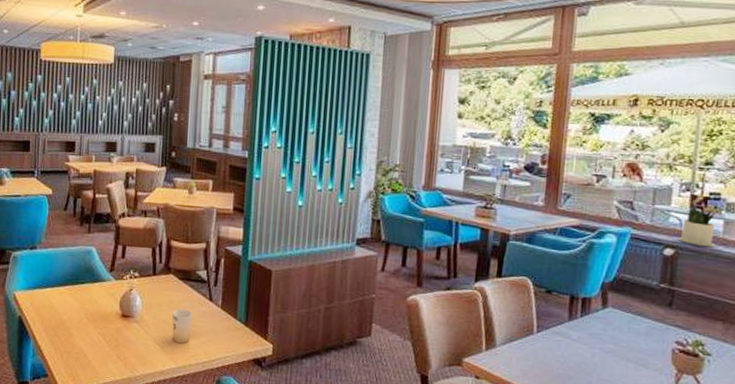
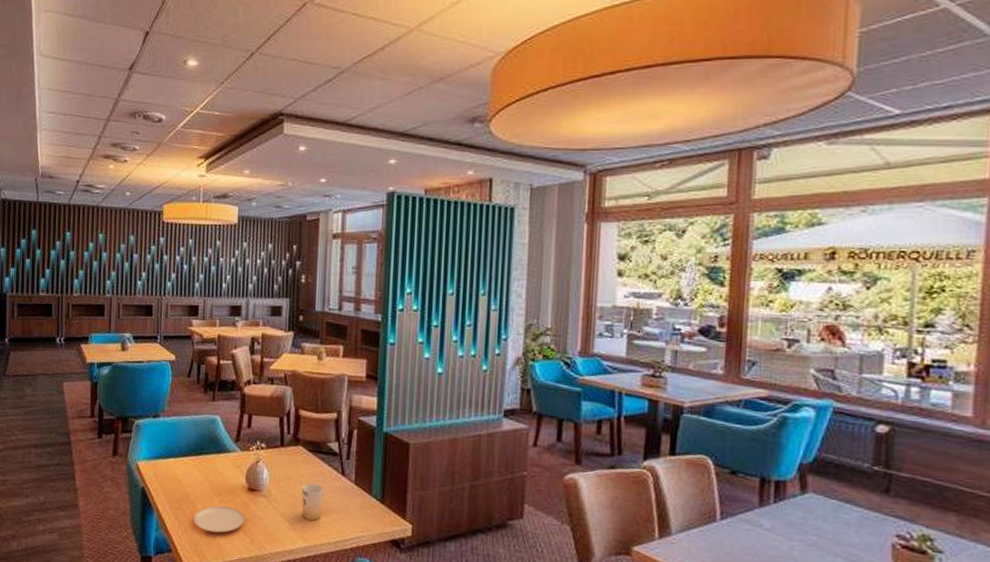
plate: none [69,332,119,358] -> present [194,505,245,533]
planter: present [678,205,717,248] -> none [893,374,943,424]

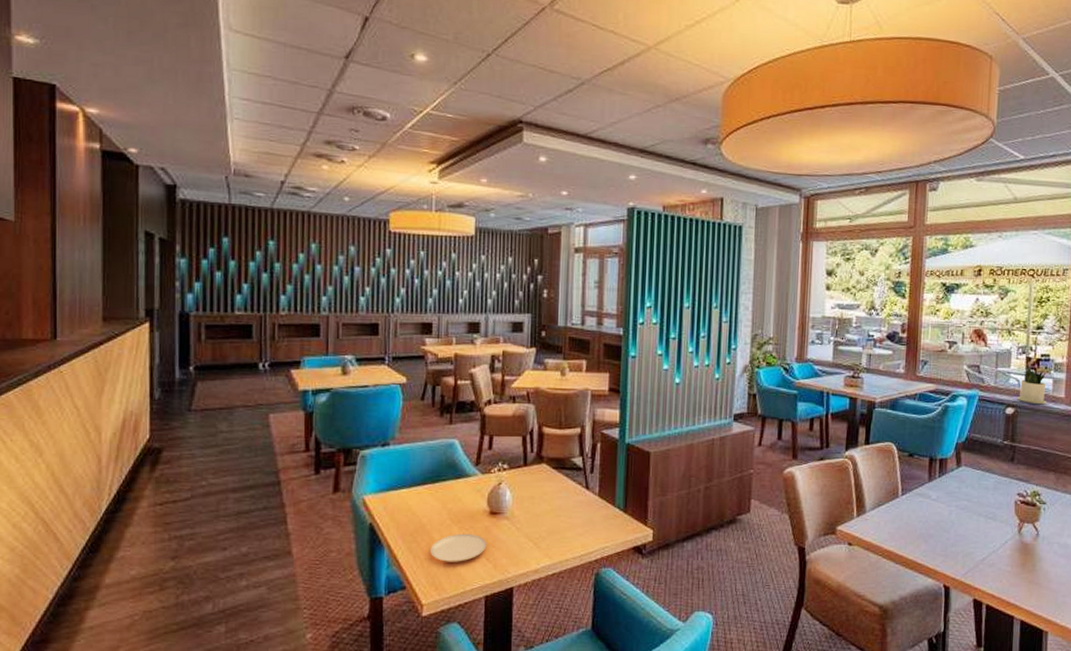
cup: present [301,483,324,521] -> none [545,500,568,538]
planter: none [893,374,943,424] -> present [1017,367,1047,405]

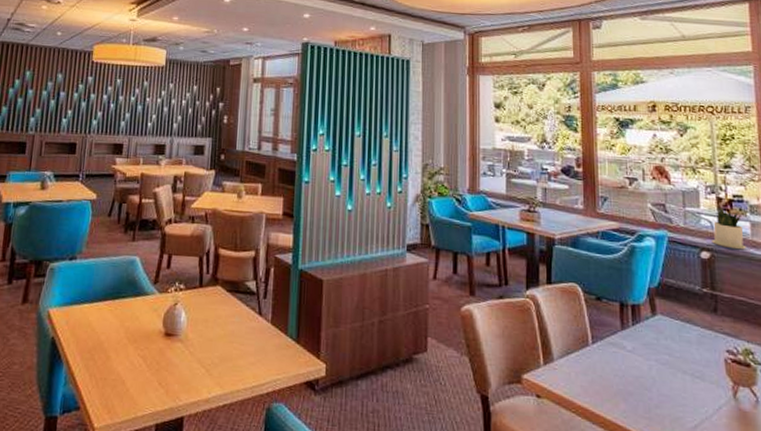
plate: present [430,533,487,562] -> none [106,353,160,385]

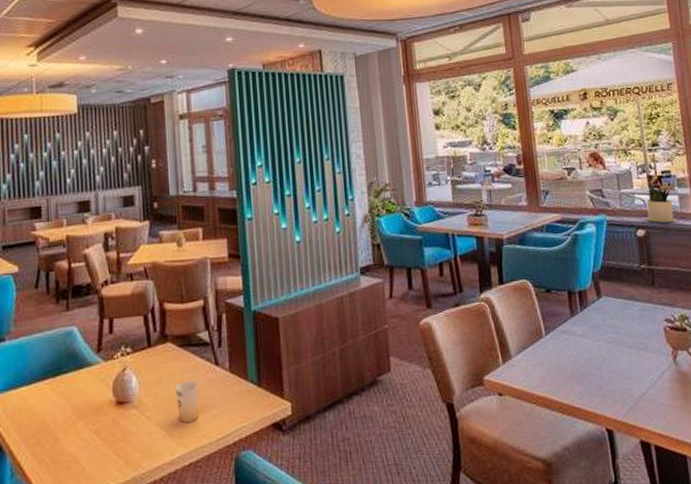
cup: none [218,324,241,366] -> present [174,380,199,423]

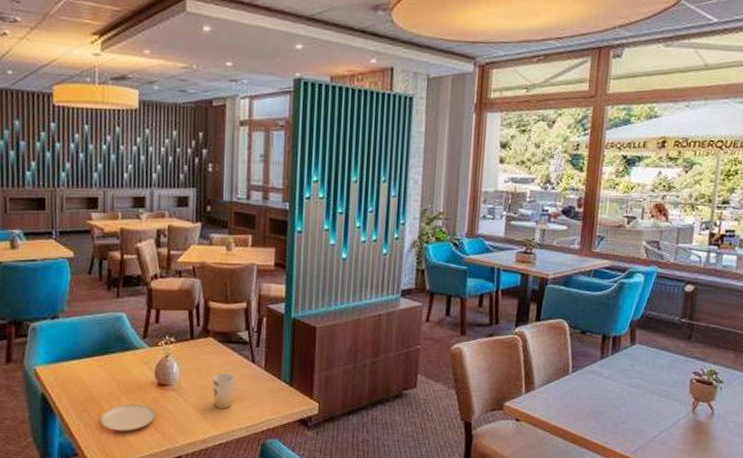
plate: none [56,428,116,464] -> present [101,403,155,431]
planter: present [646,185,676,224] -> none [697,243,732,282]

